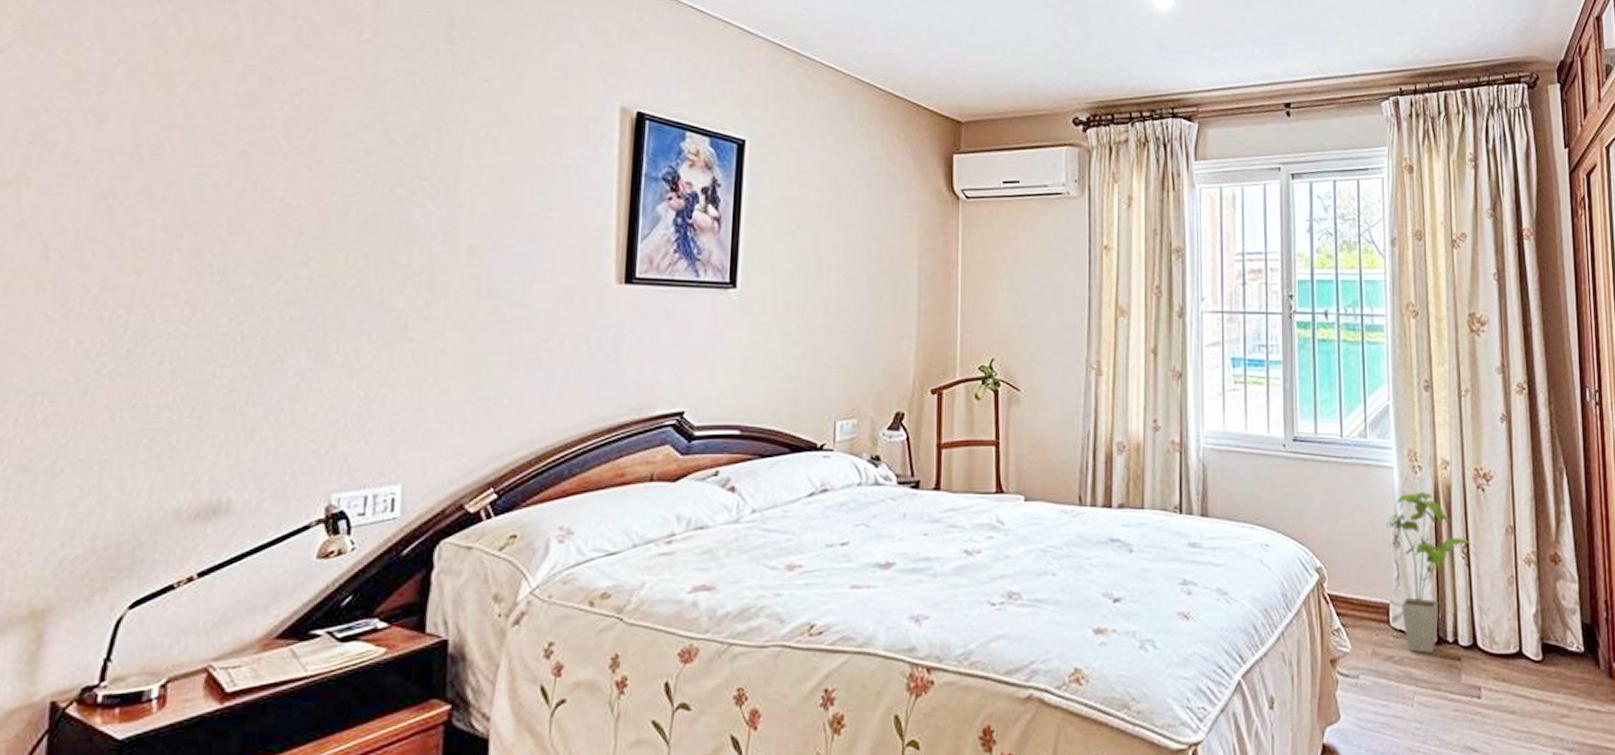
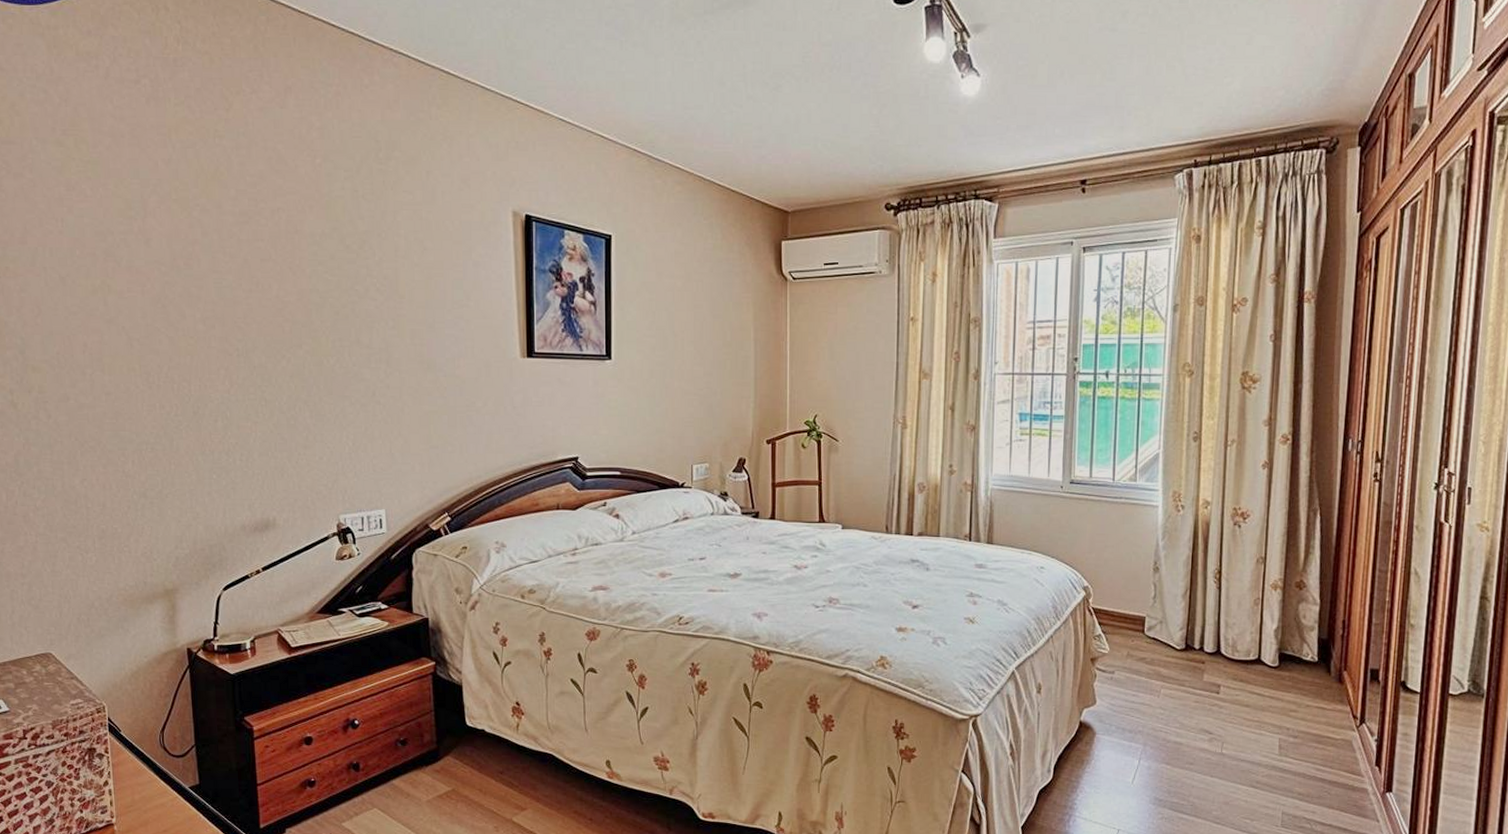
house plant: present [1387,492,1475,653] -> none [1149,527,1227,657]

